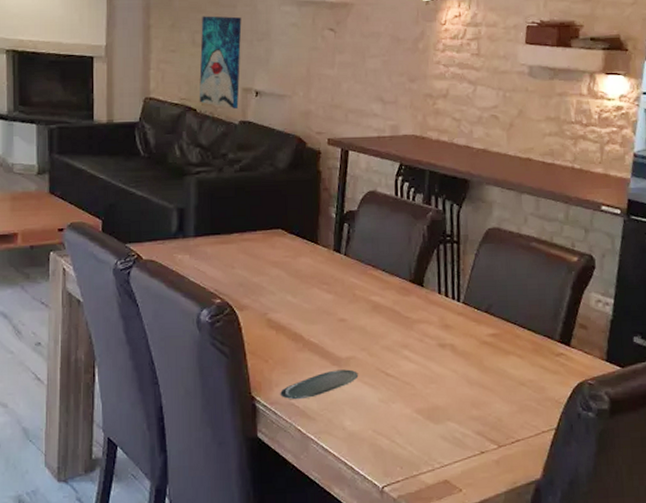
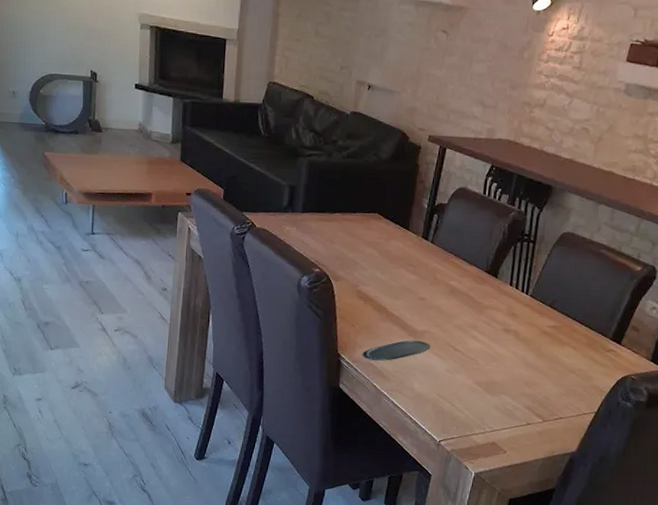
wall art: present [199,16,242,109] -> none [316,8,363,99]

